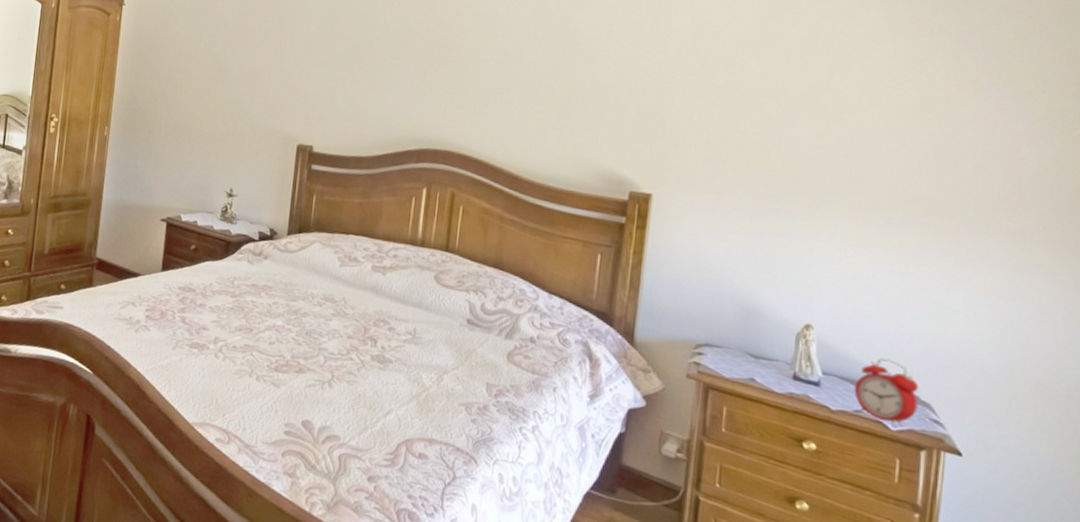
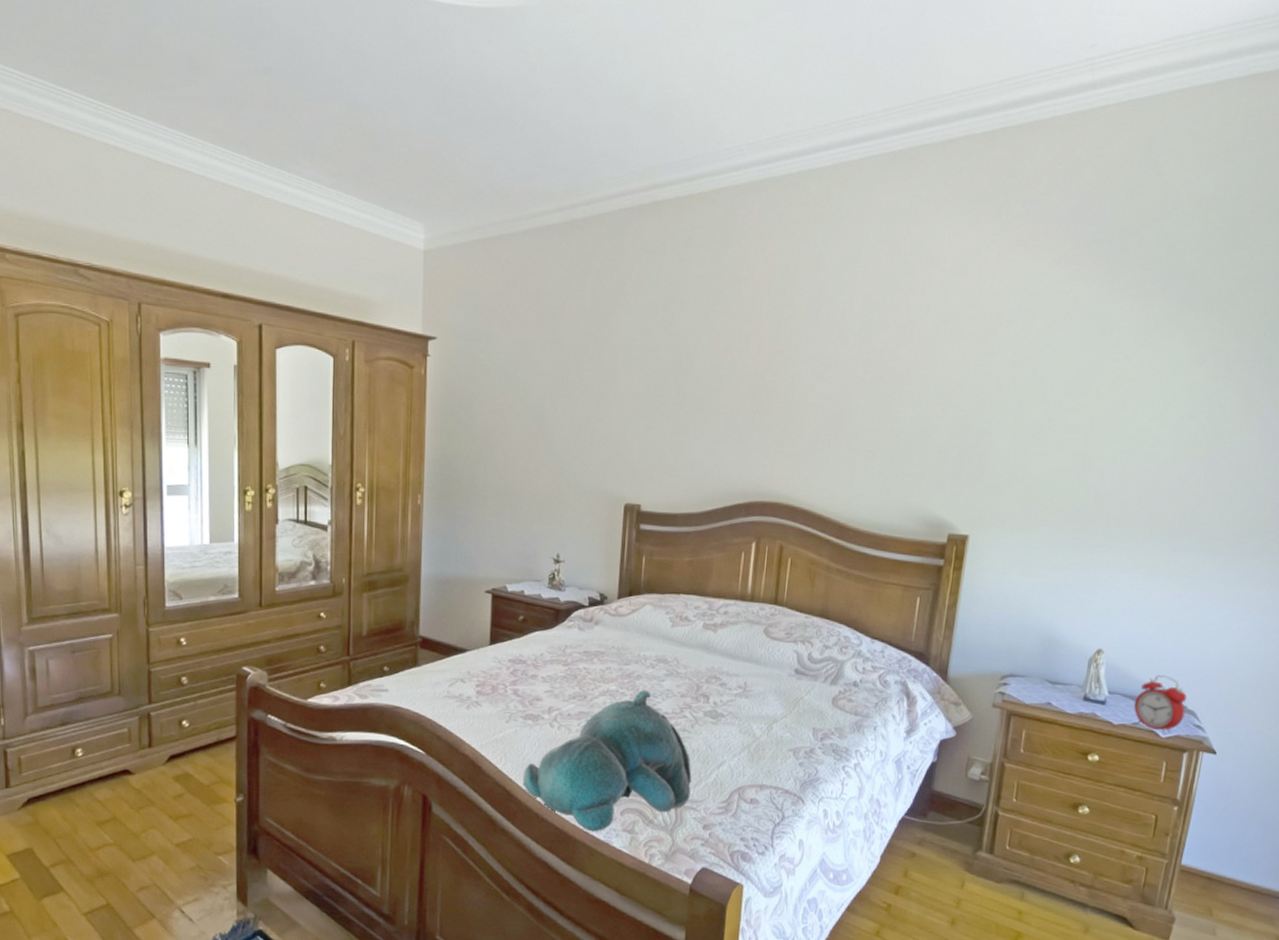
teddy bear: none [184,327,357,472] -> present [522,690,692,832]

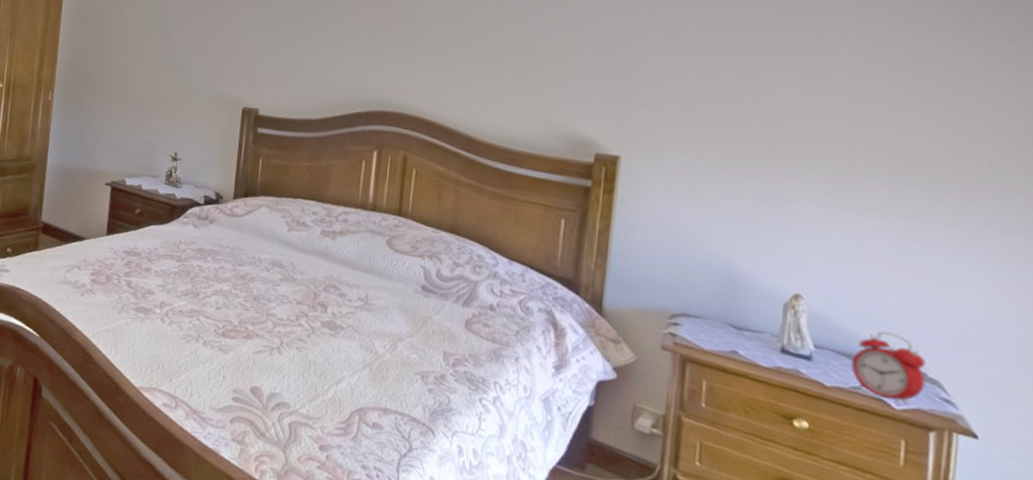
teddy bear: present [522,690,692,832] -> none [131,292,308,438]

